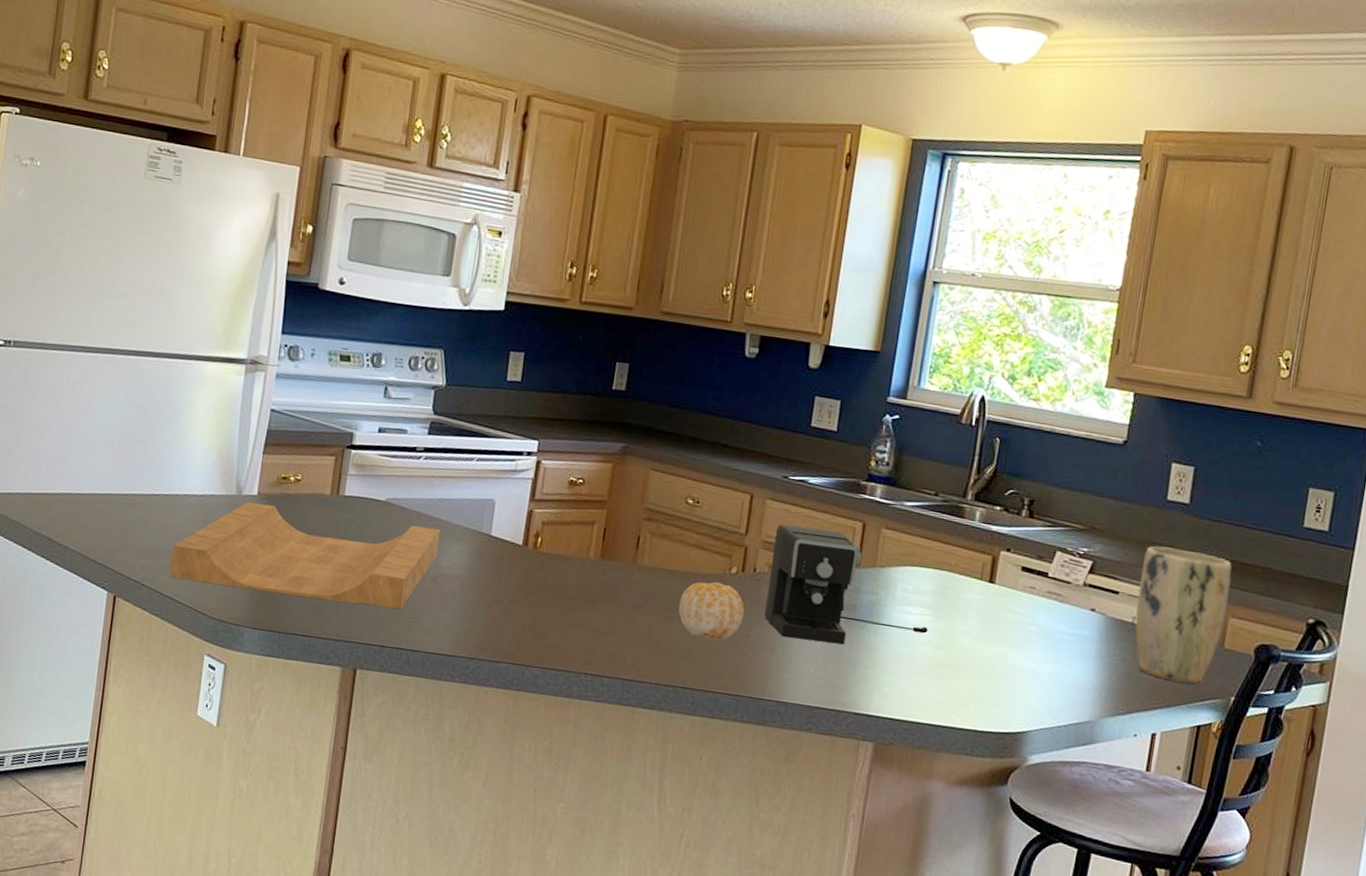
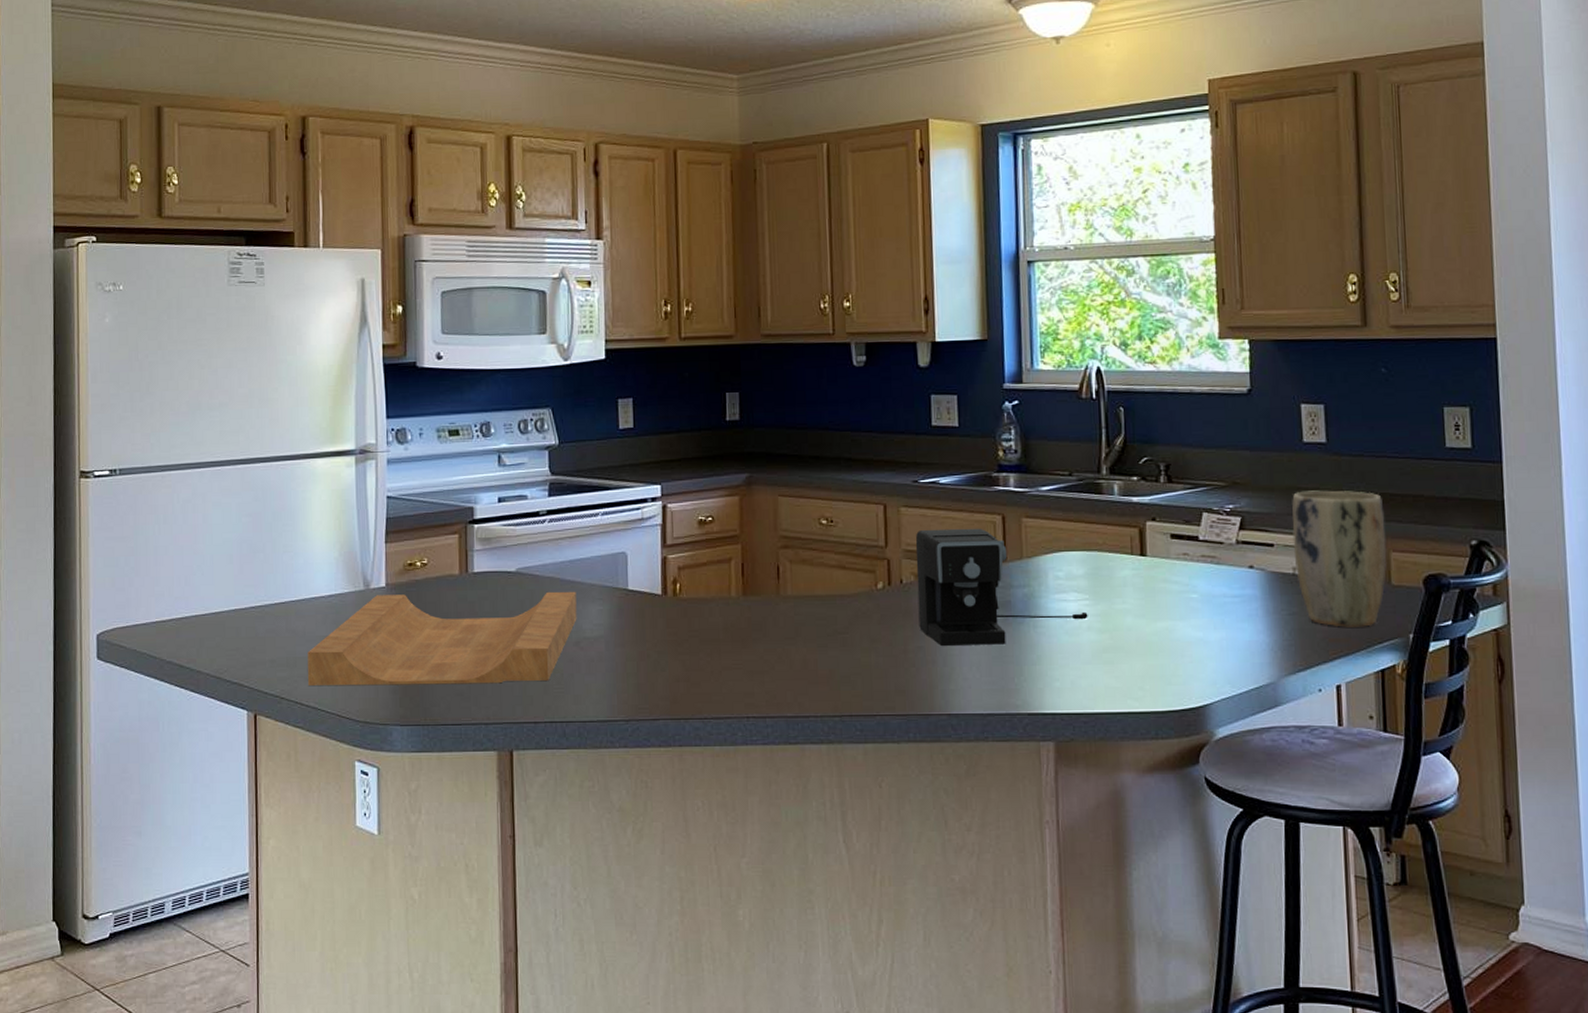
fruit: present [678,581,745,640] -> none [831,601,899,661]

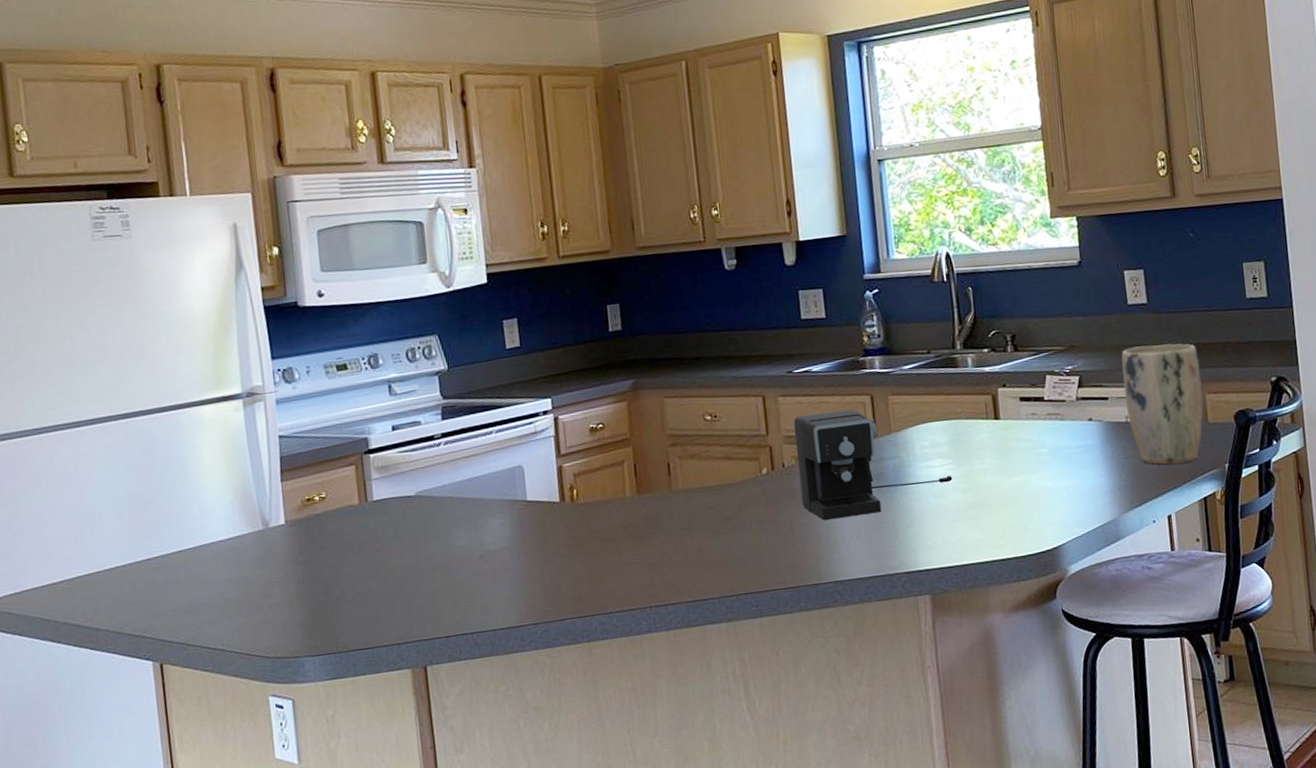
cutting board: present [307,591,577,686] -> none [210,507,480,629]

